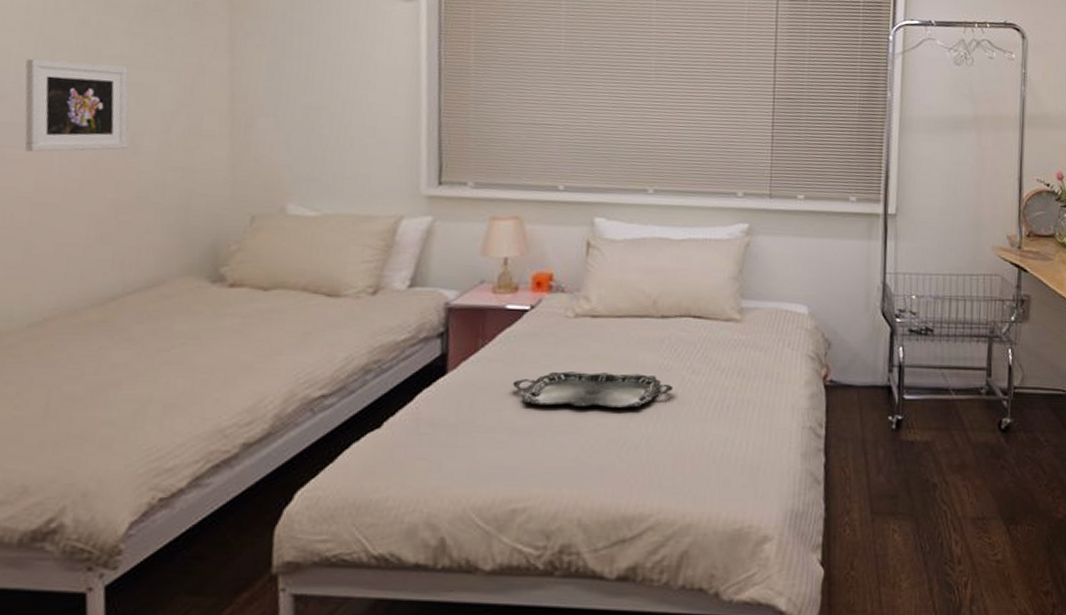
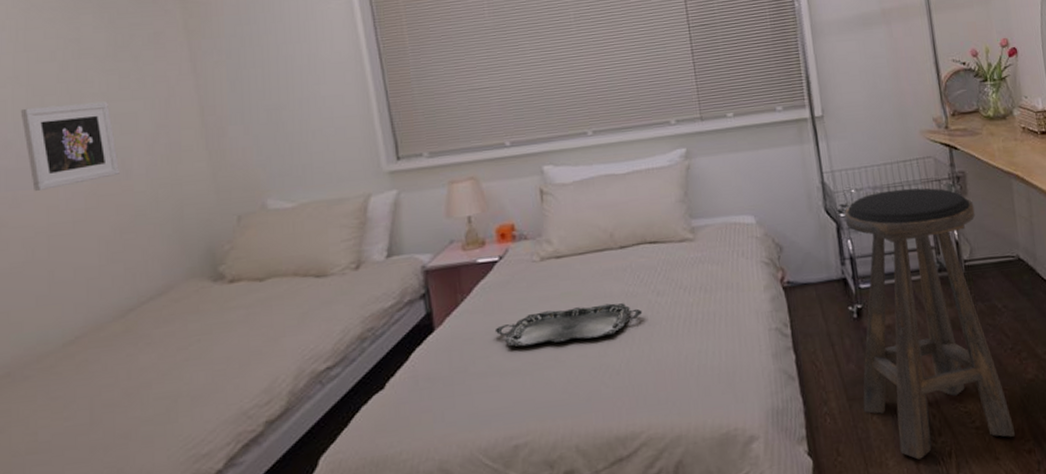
stool: none [886,302,1035,585] -> present [844,188,1015,460]

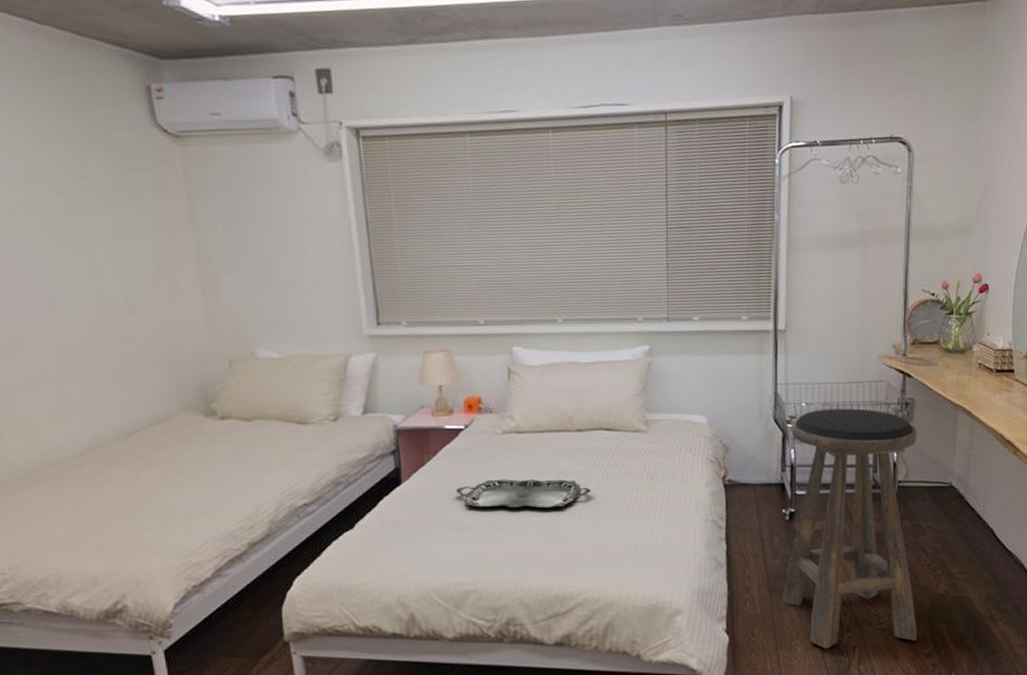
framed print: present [21,101,119,191] -> none [34,237,123,316]

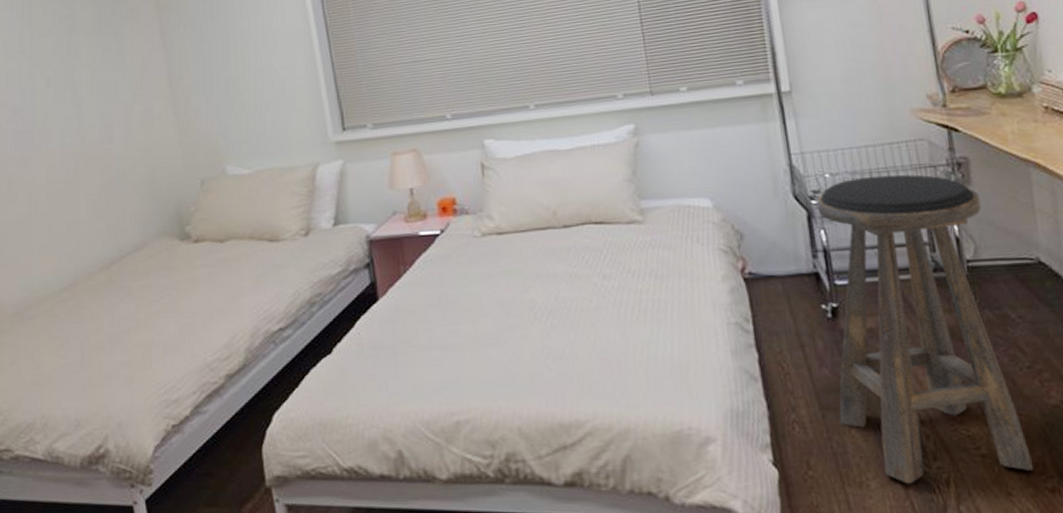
serving tray: present [455,479,591,508] -> none [436,284,588,323]

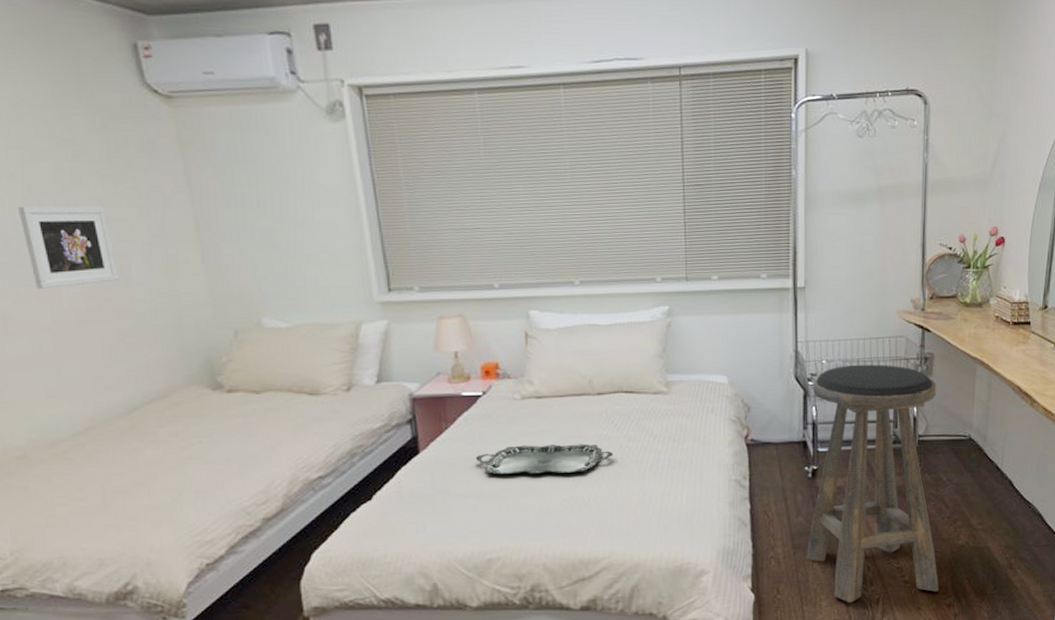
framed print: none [26,72,103,152] -> present [19,206,119,289]
serving tray: none [436,284,588,323] -> present [475,444,613,475]

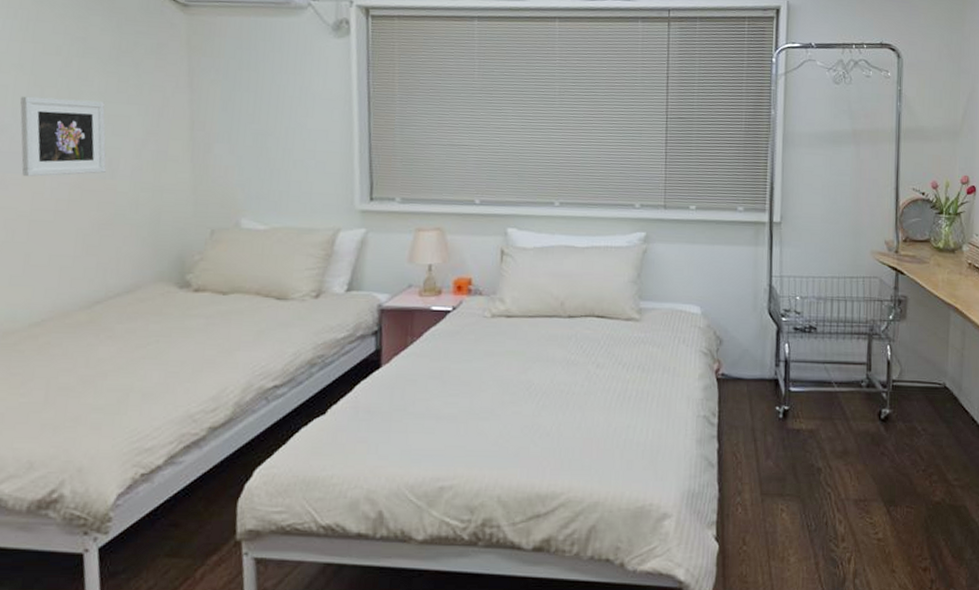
serving tray: present [475,444,613,475] -> none [438,365,580,398]
stool: present [806,364,939,603] -> none [774,302,914,560]

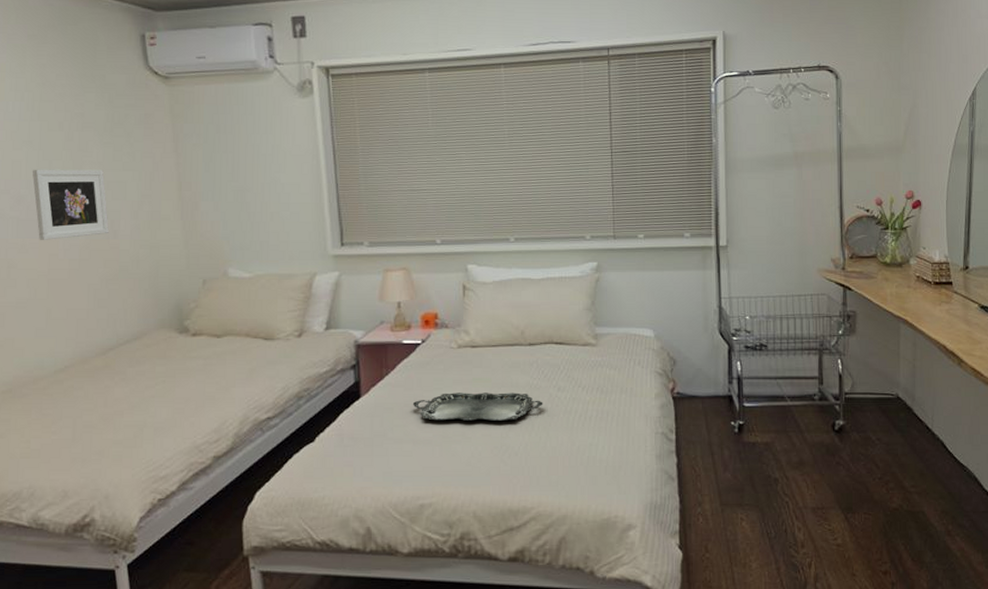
serving tray: none [438,365,580,398] -> present [412,393,543,421]

